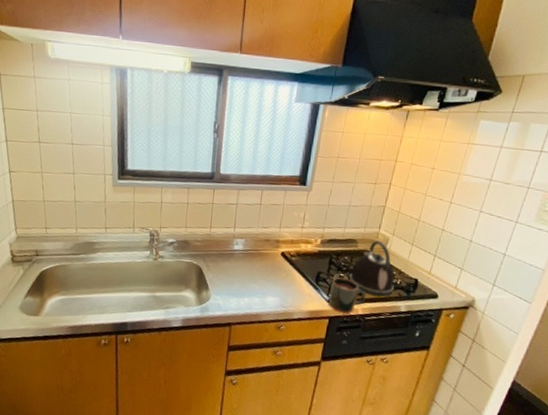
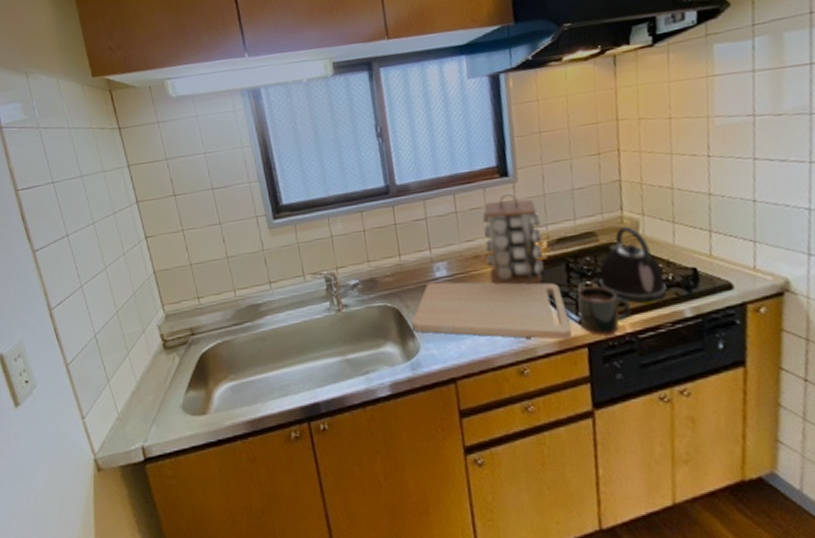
cutting board: none [208,252,322,311] -> present [412,281,573,341]
spice rack: none [274,198,321,270] -> present [481,193,545,285]

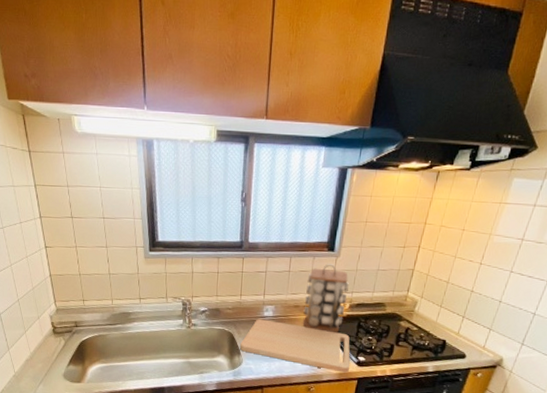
mug: present [577,286,632,335] -> none [357,340,395,374]
kettle: present [598,226,667,303] -> none [377,303,423,358]

